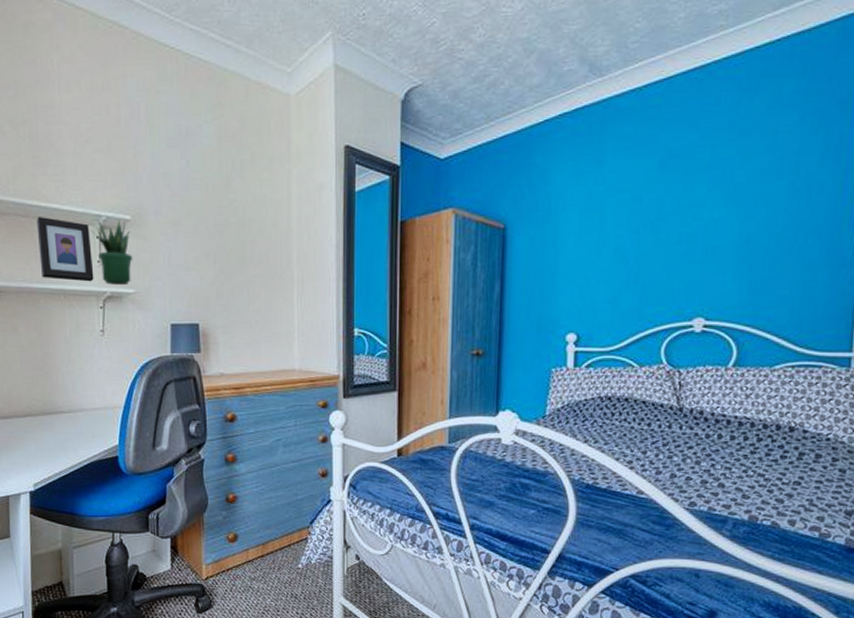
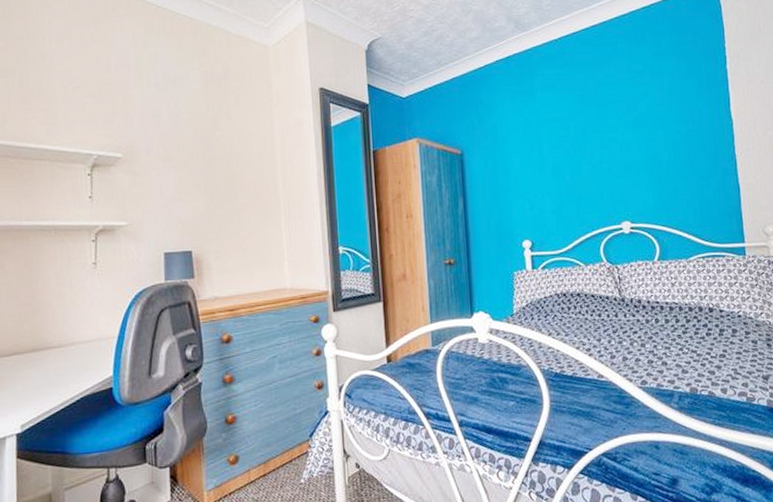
picture frame: present [36,216,94,282] -> none [26,156,86,217]
planter: present [93,219,133,286] -> none [85,157,125,219]

